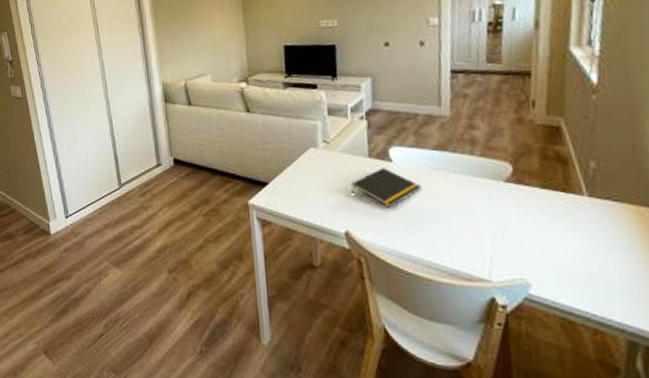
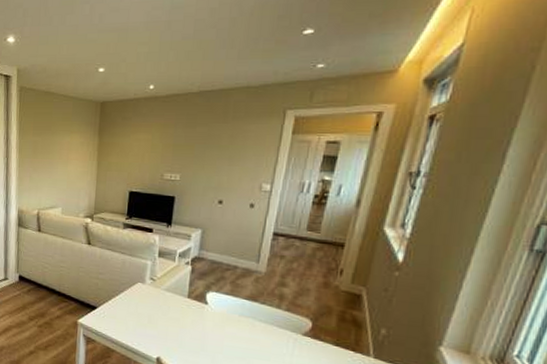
notepad: present [351,167,422,207] -> none [167,307,230,343]

